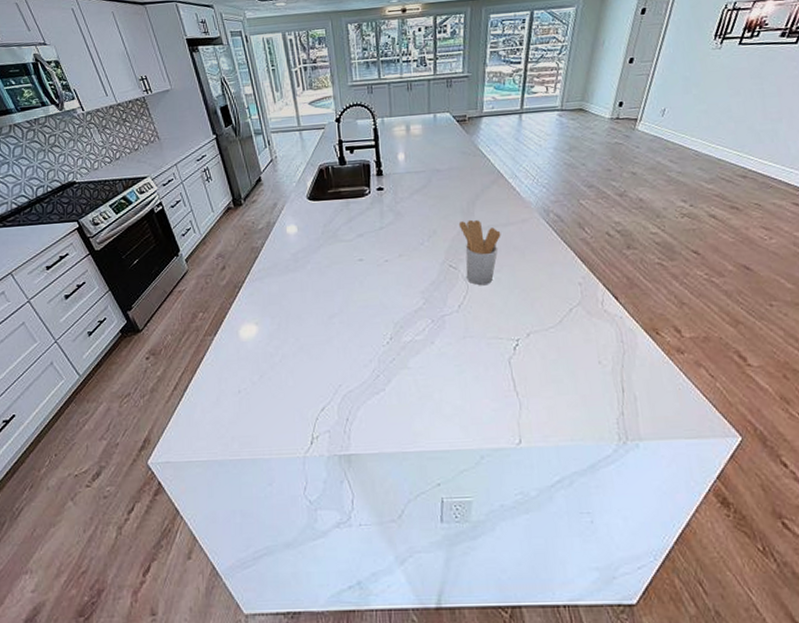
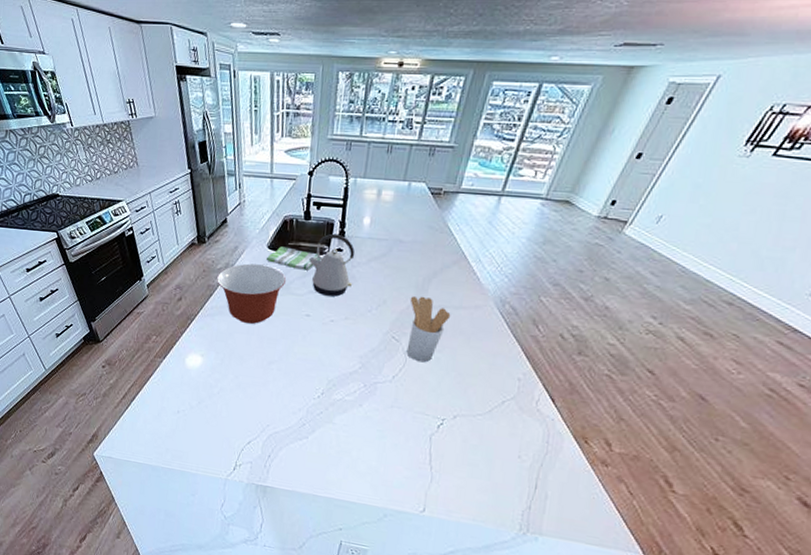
mixing bowl: none [260,216,333,280] -> present [217,263,287,324]
dish towel: none [309,195,363,215] -> present [267,246,320,271]
kettle: none [350,173,400,237] -> present [308,233,355,297]

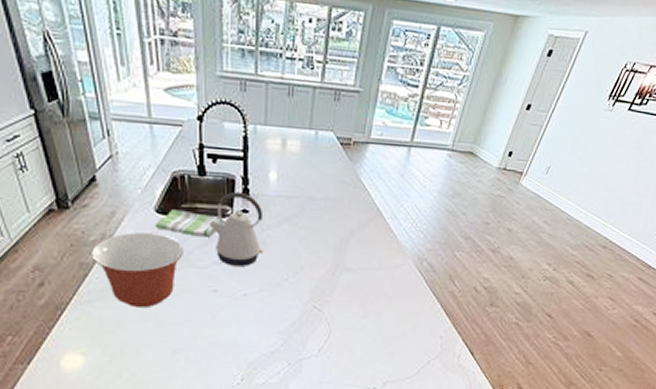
utensil holder: present [406,296,451,363] -> none [328,259,372,331]

